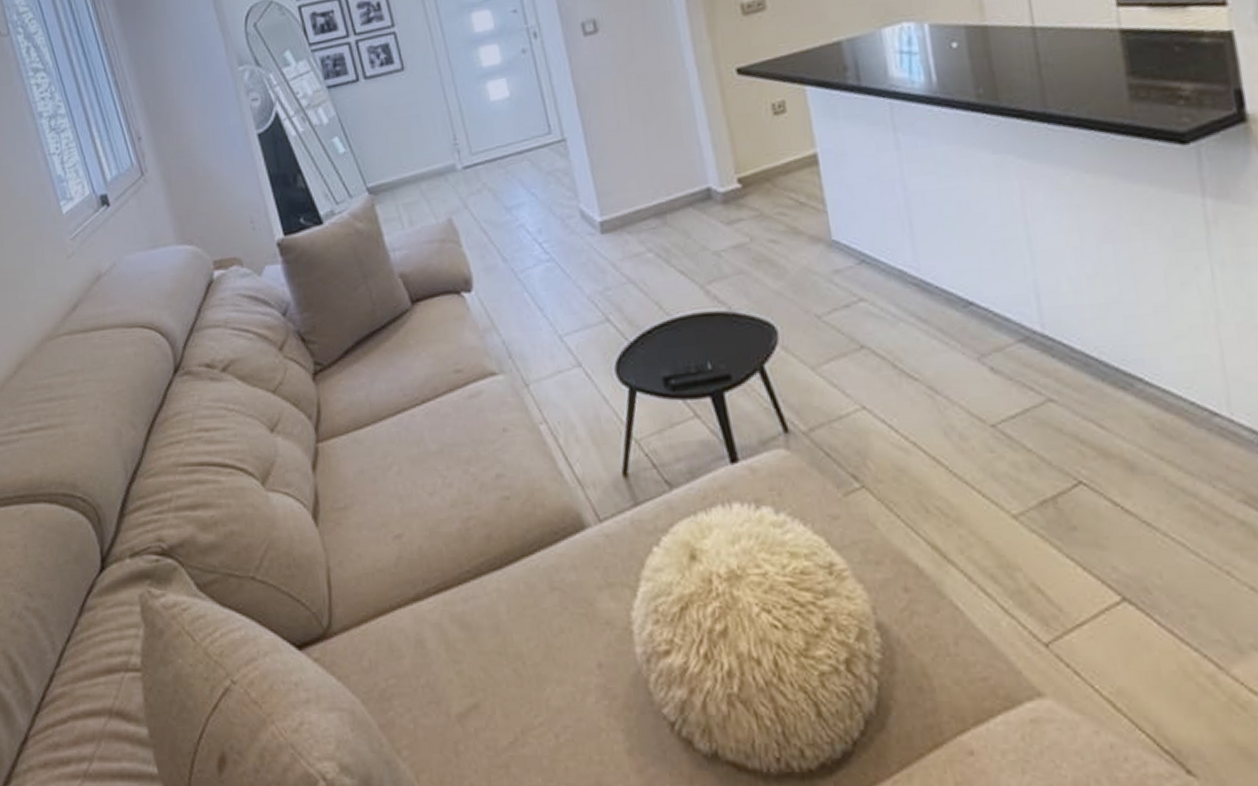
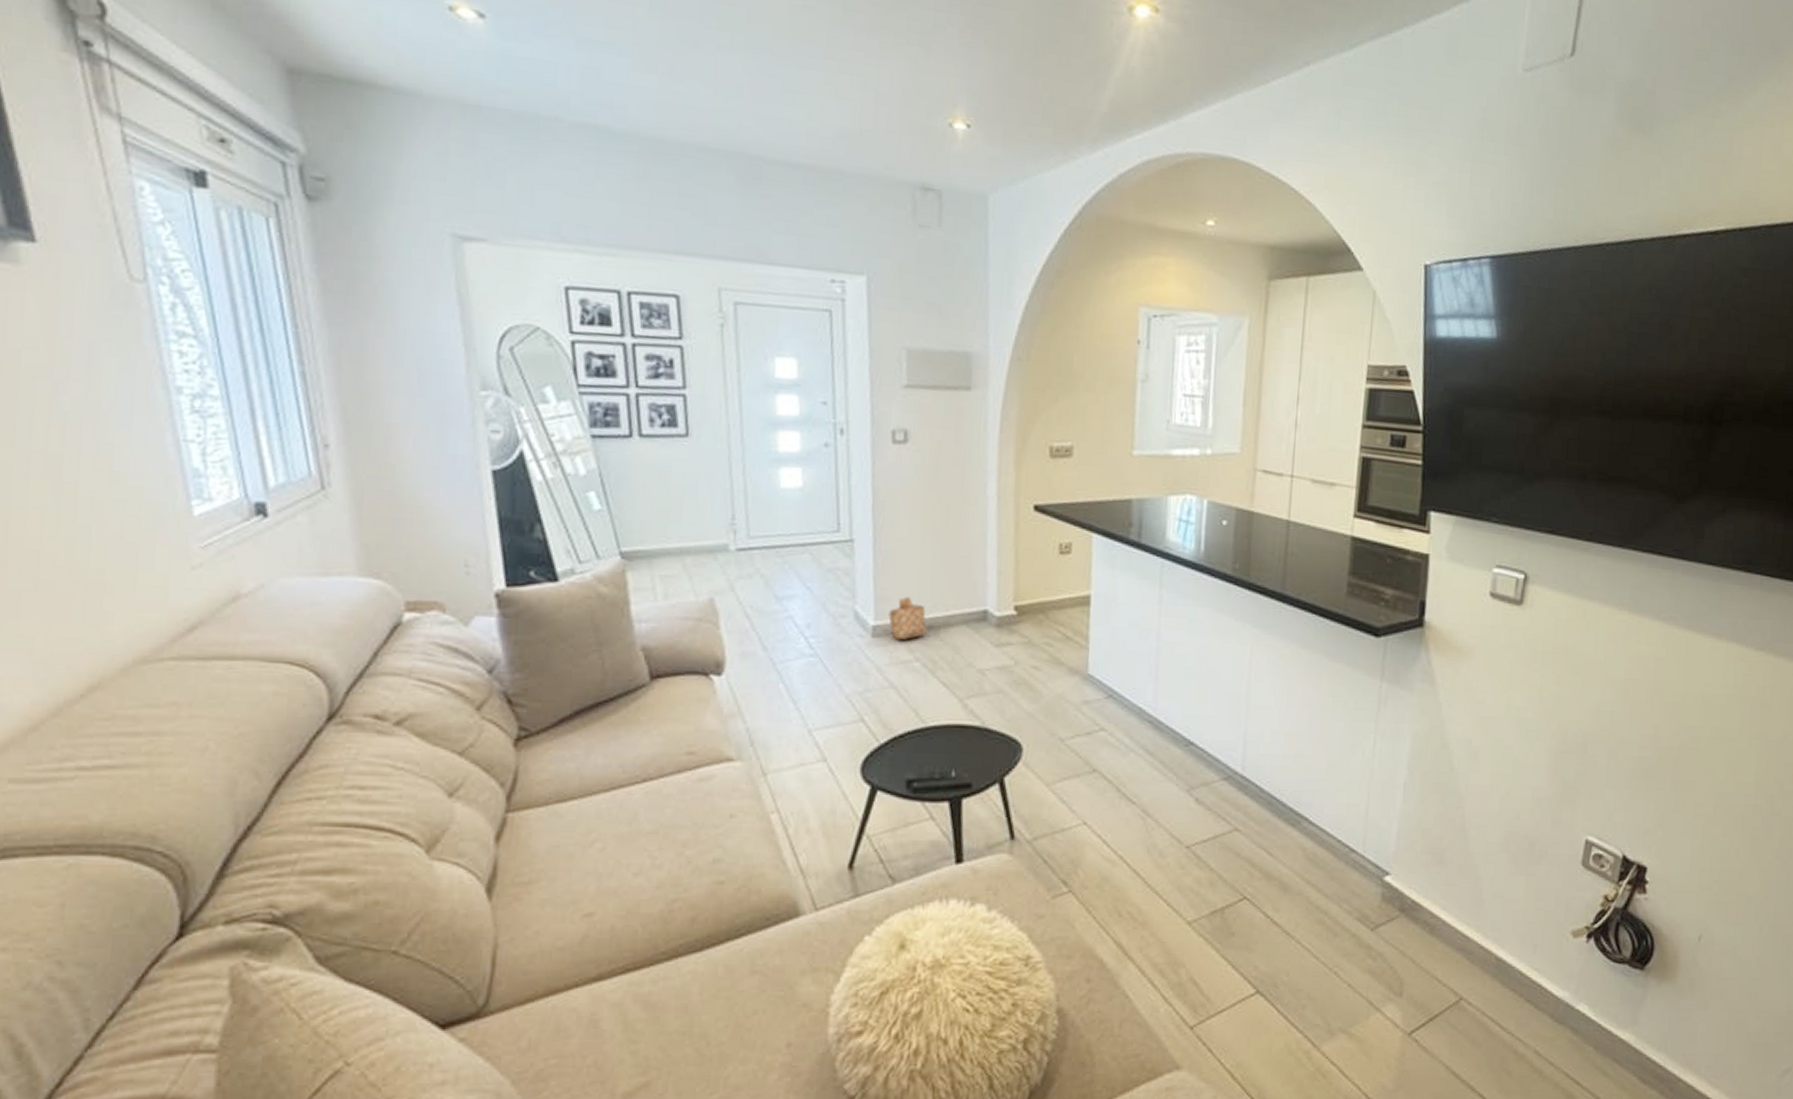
basket: none [612,186,653,233] -> present [888,596,927,640]

